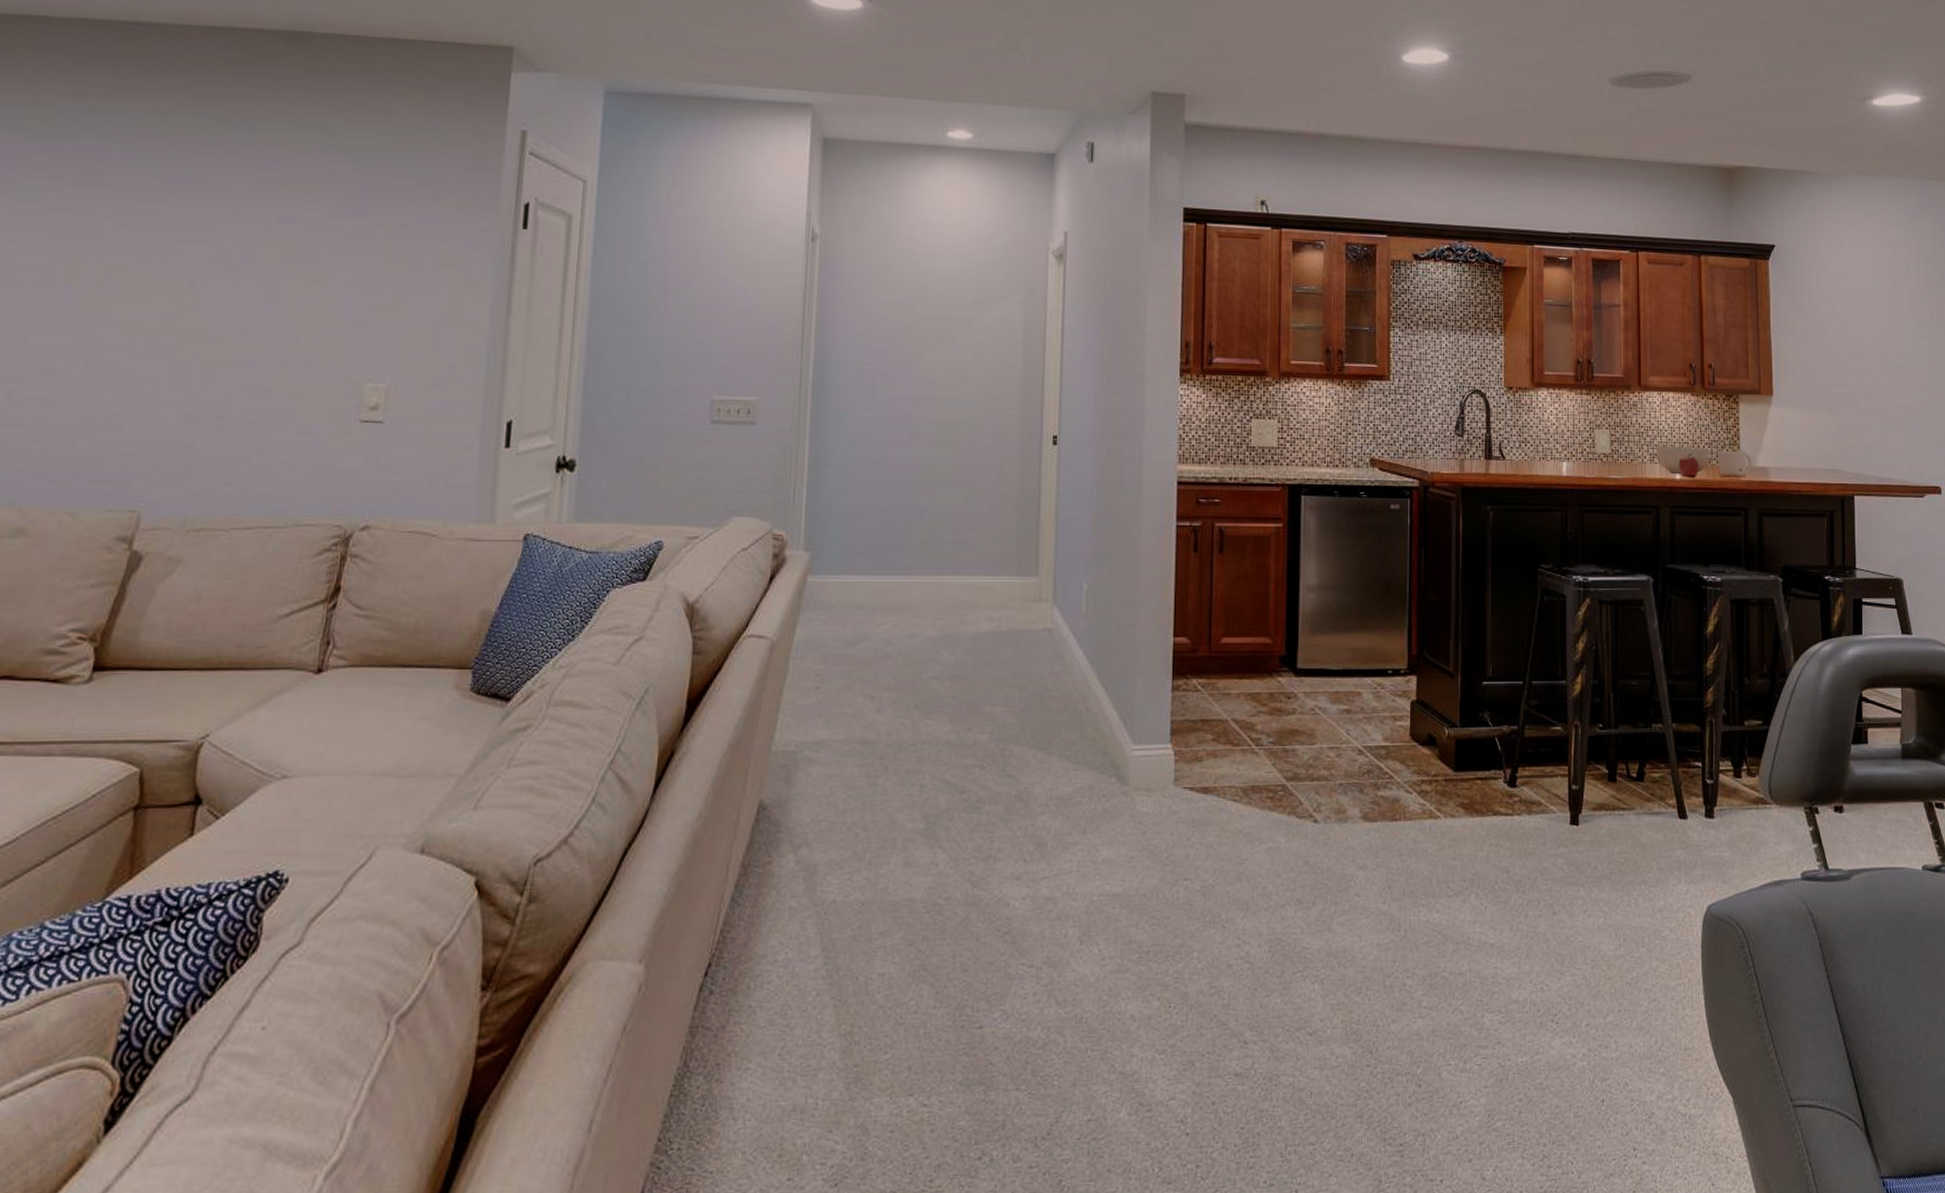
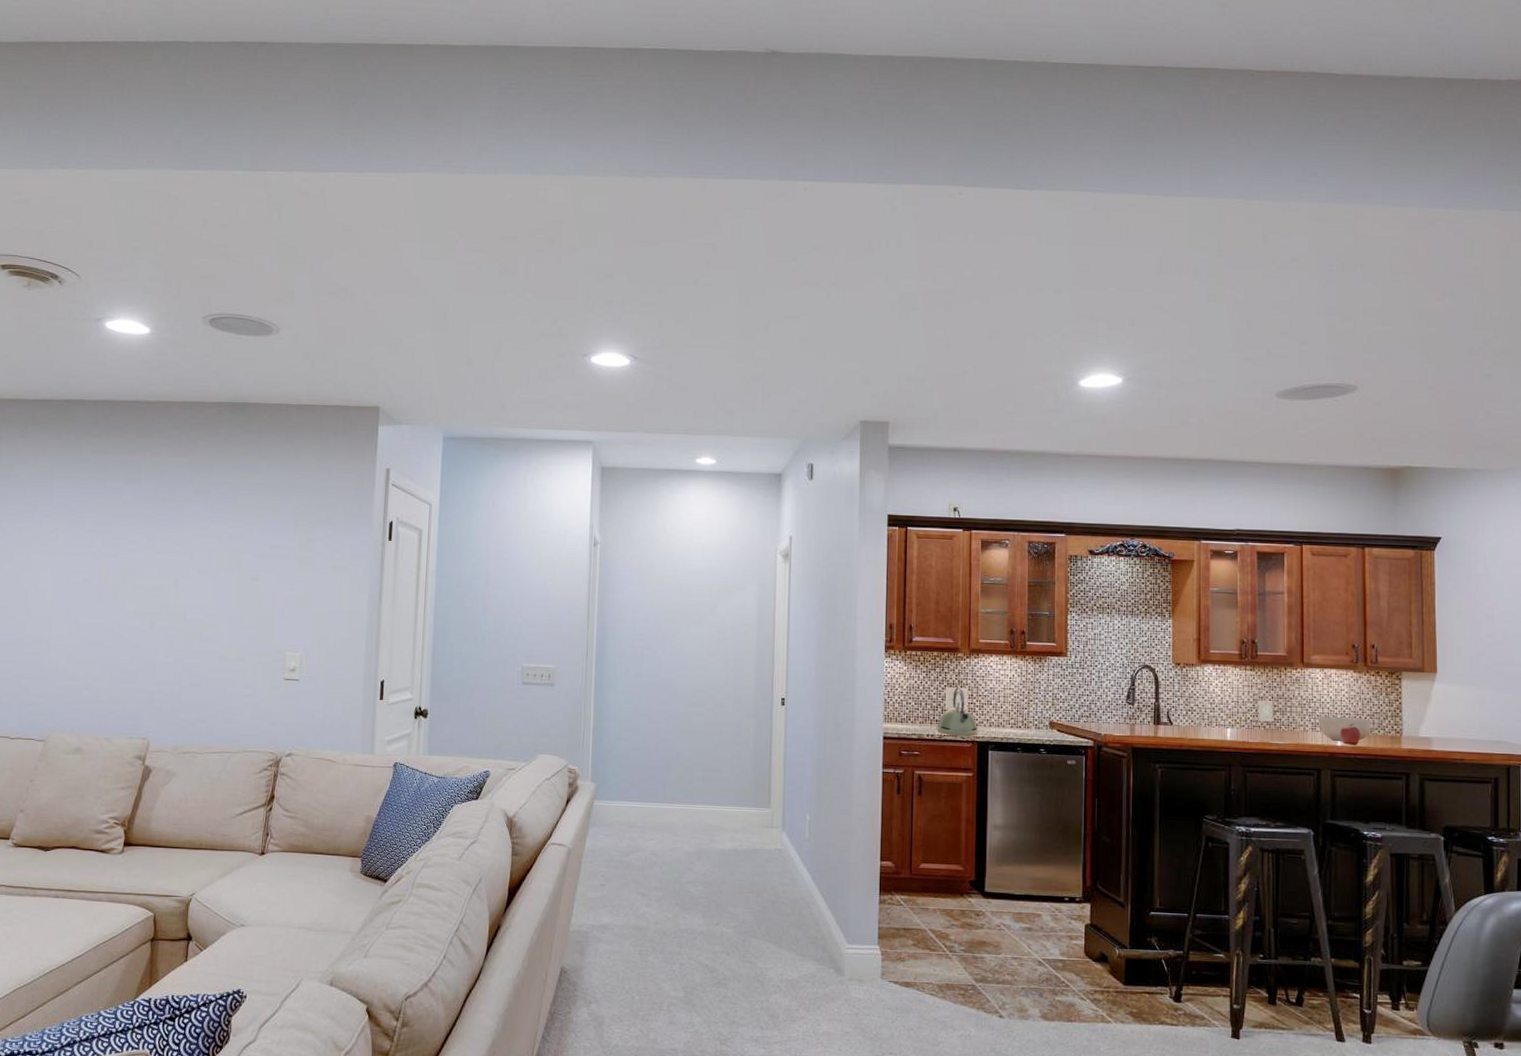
kettle: none [1240,419,1290,479] -> present [936,687,979,737]
mug: present [1718,451,1753,479] -> none [1380,722,1415,747]

